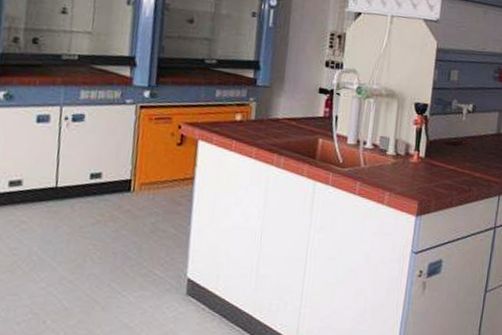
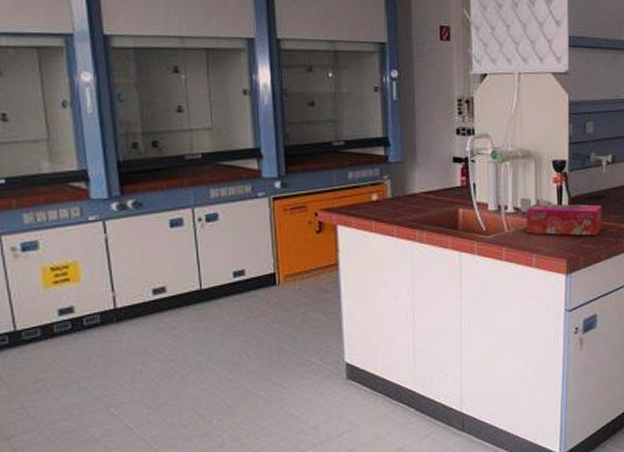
tissue box: none [382,143,458,182] -> present [527,204,602,236]

